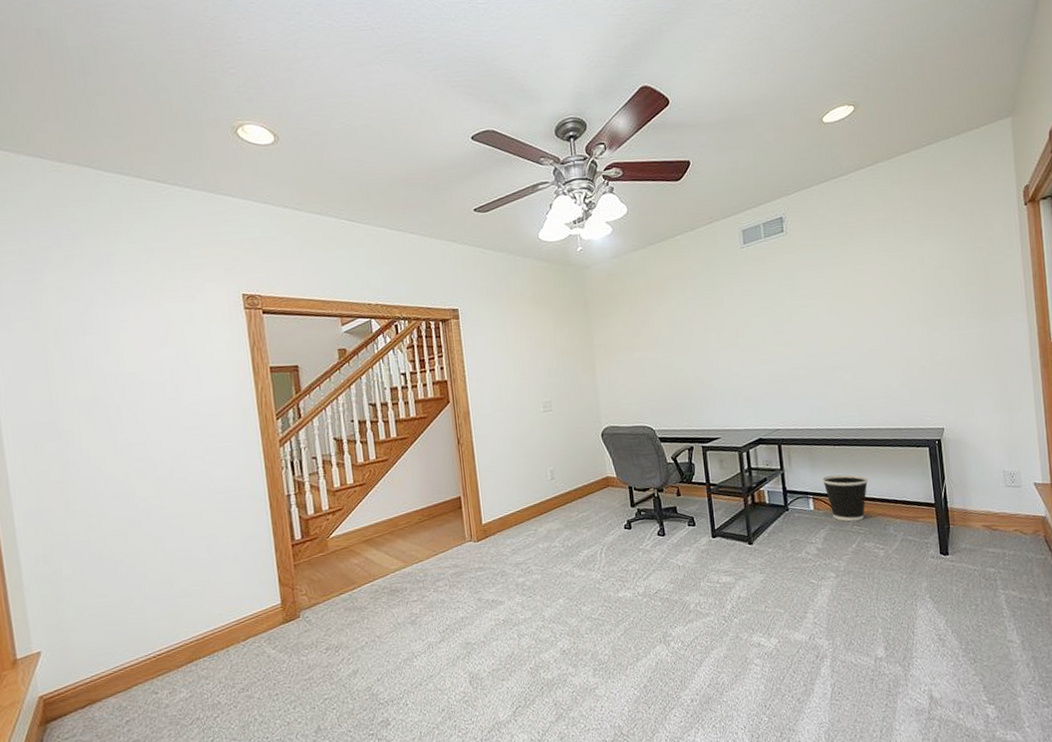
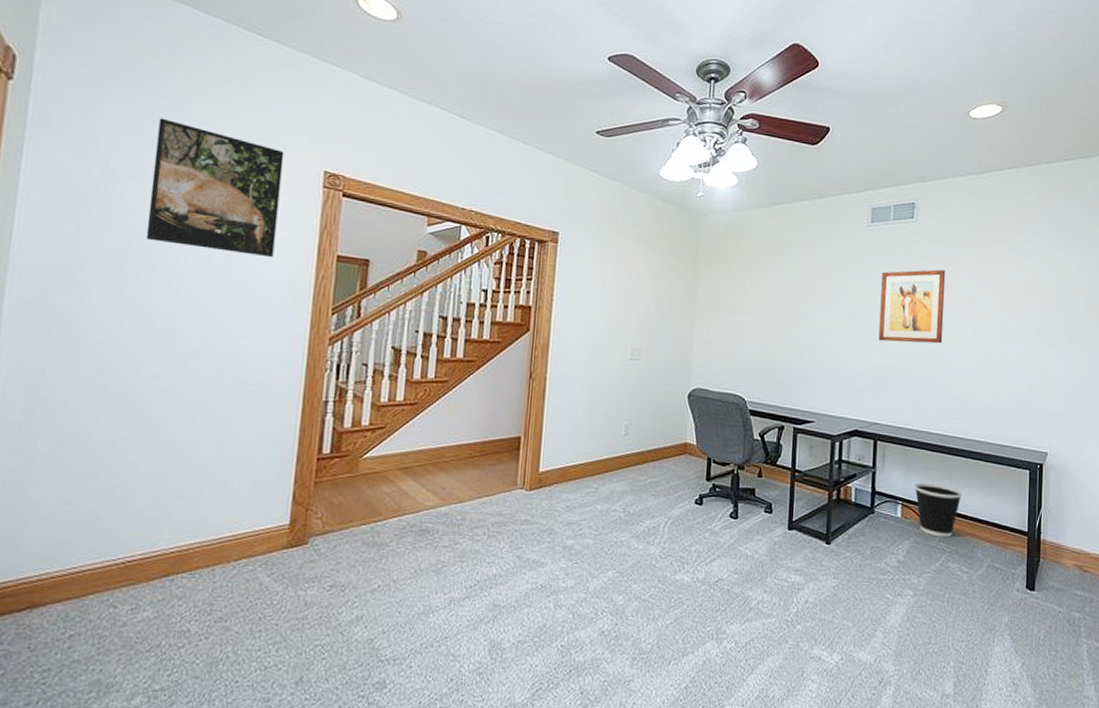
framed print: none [92,274,216,384] -> present [145,117,284,258]
wall art: none [762,276,829,353] -> present [878,269,946,344]

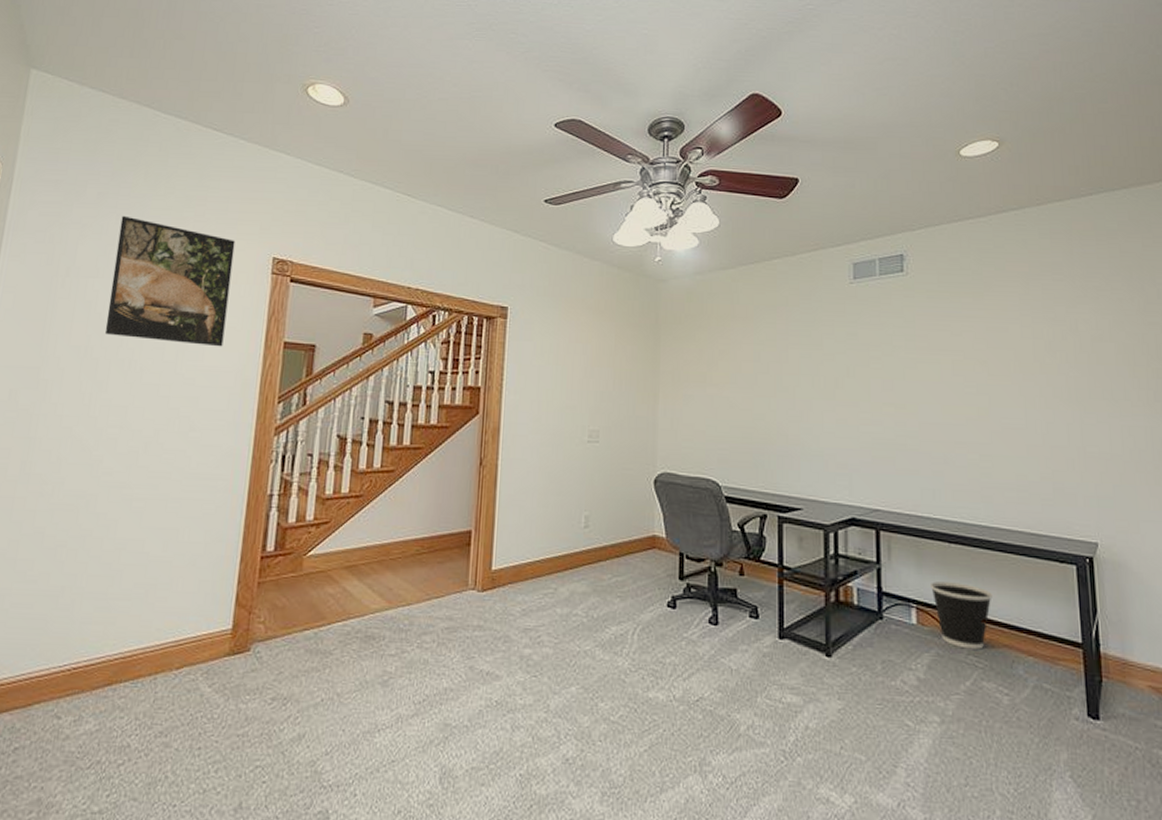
wall art: present [878,269,946,344] -> none [871,328,951,414]

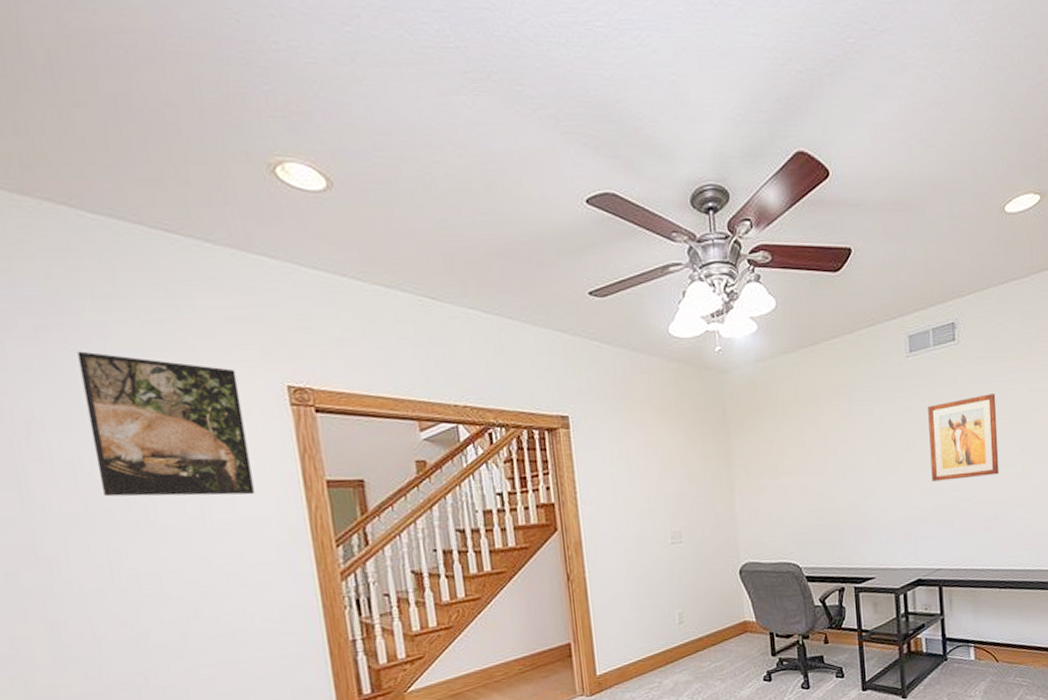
wall art: none [871,328,951,414] -> present [928,394,999,482]
wastebasket: present [929,581,993,650] -> none [984,620,1034,673]

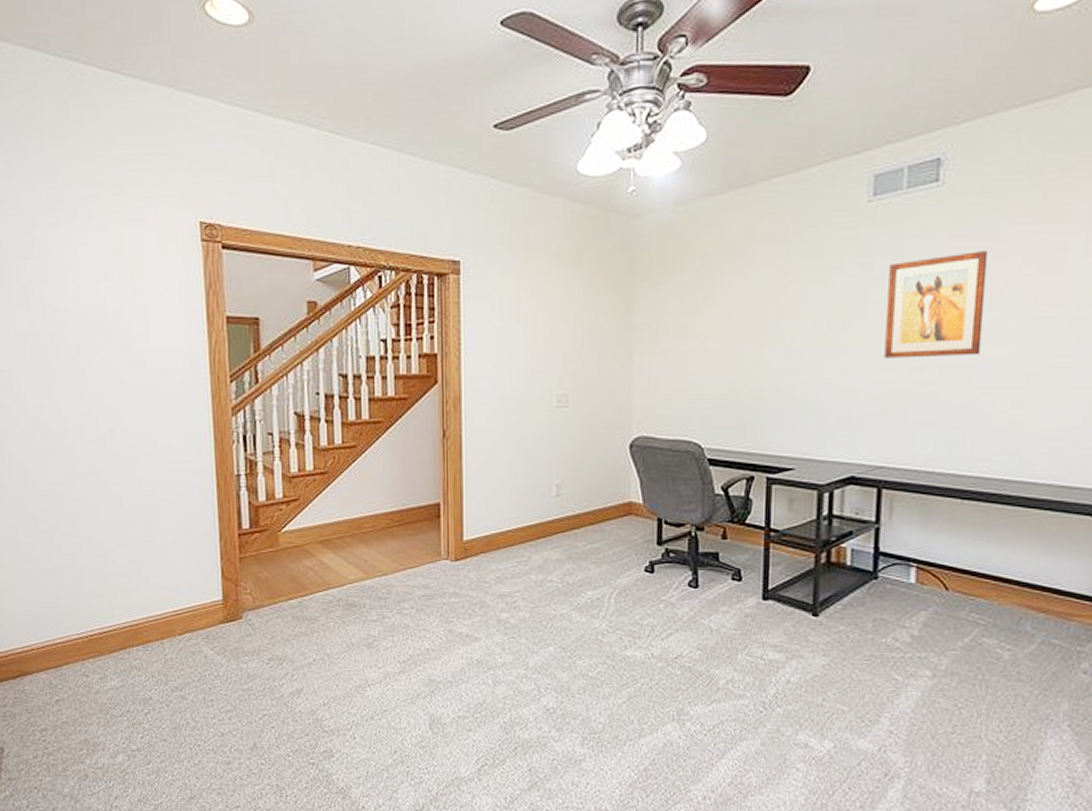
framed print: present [77,351,255,497] -> none [35,185,165,326]

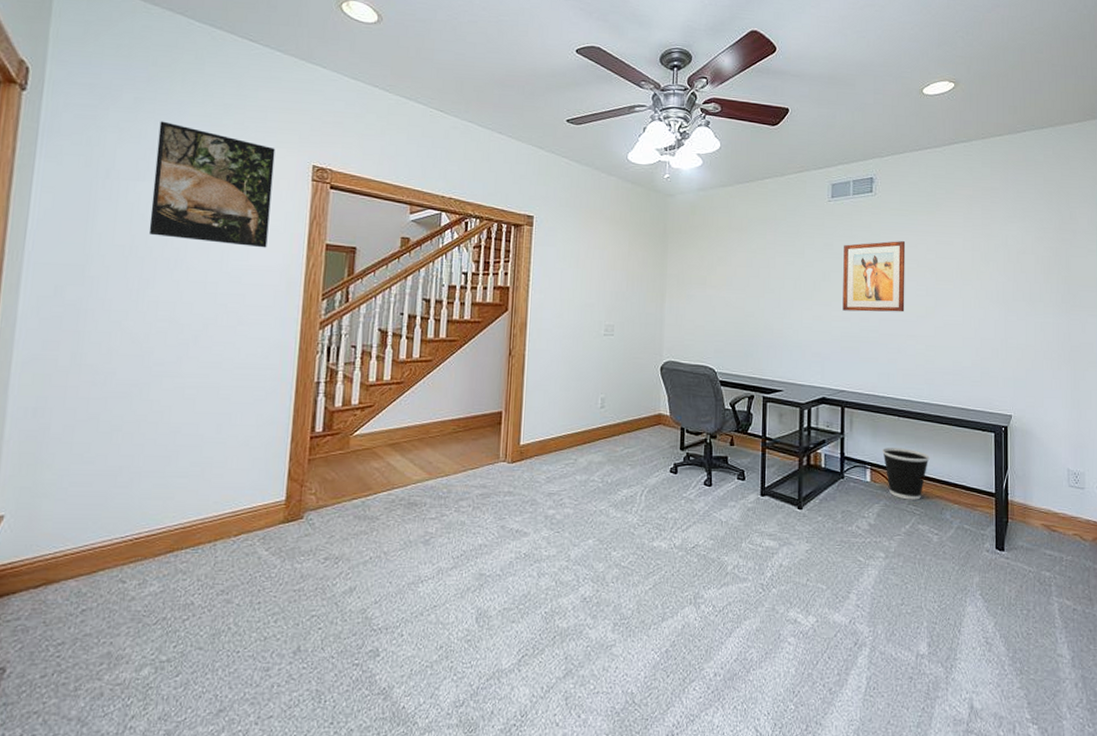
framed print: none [35,185,165,326] -> present [148,121,275,248]
wastebasket: none [934,540,1006,607] -> present [881,448,930,500]

